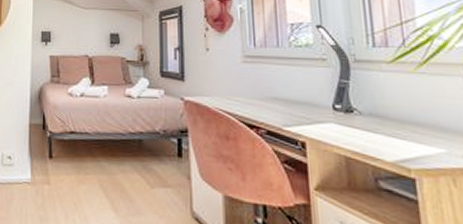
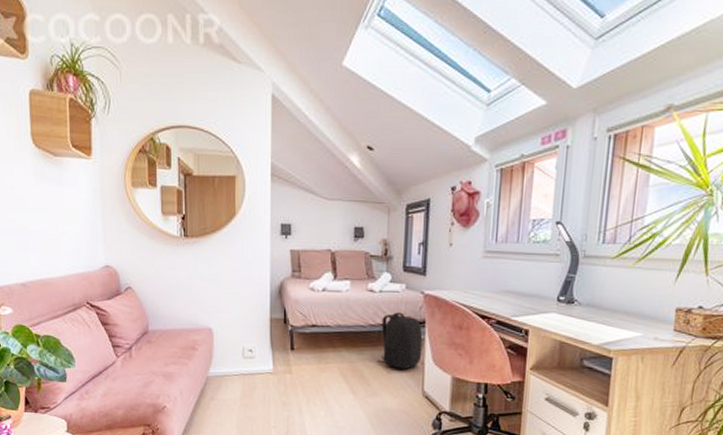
backpack: none [139,119,188,184] -> present [377,312,423,369]

